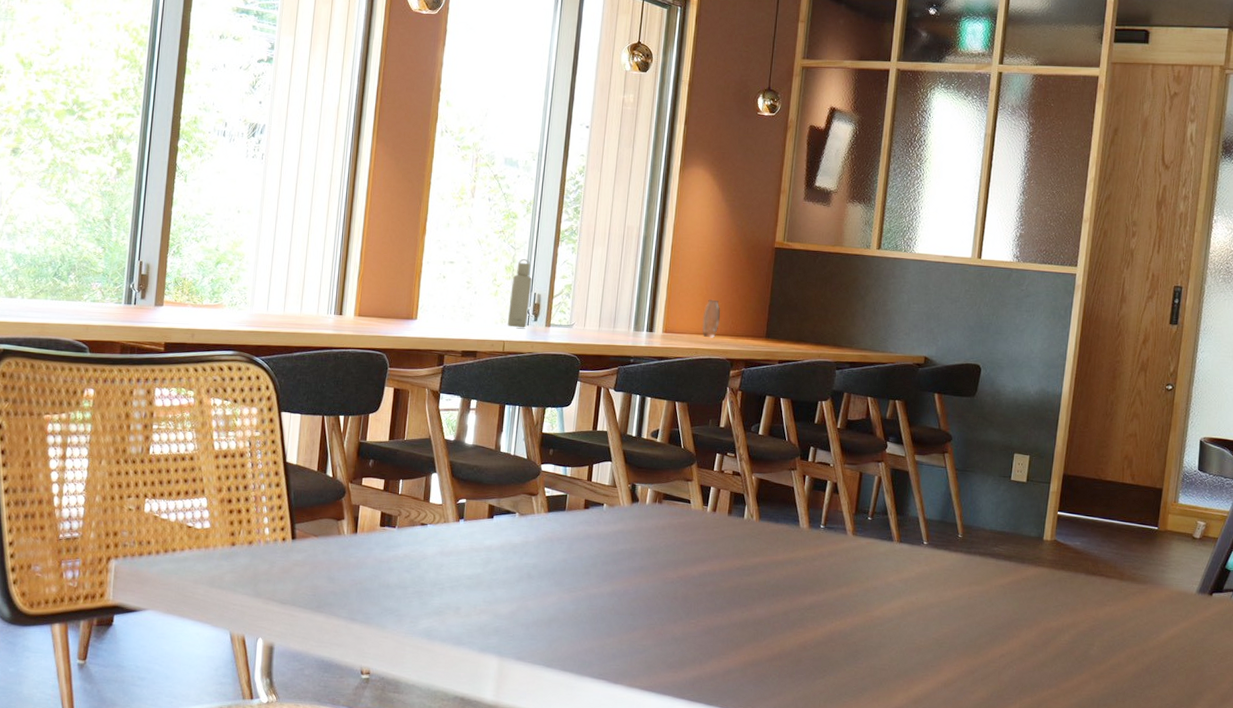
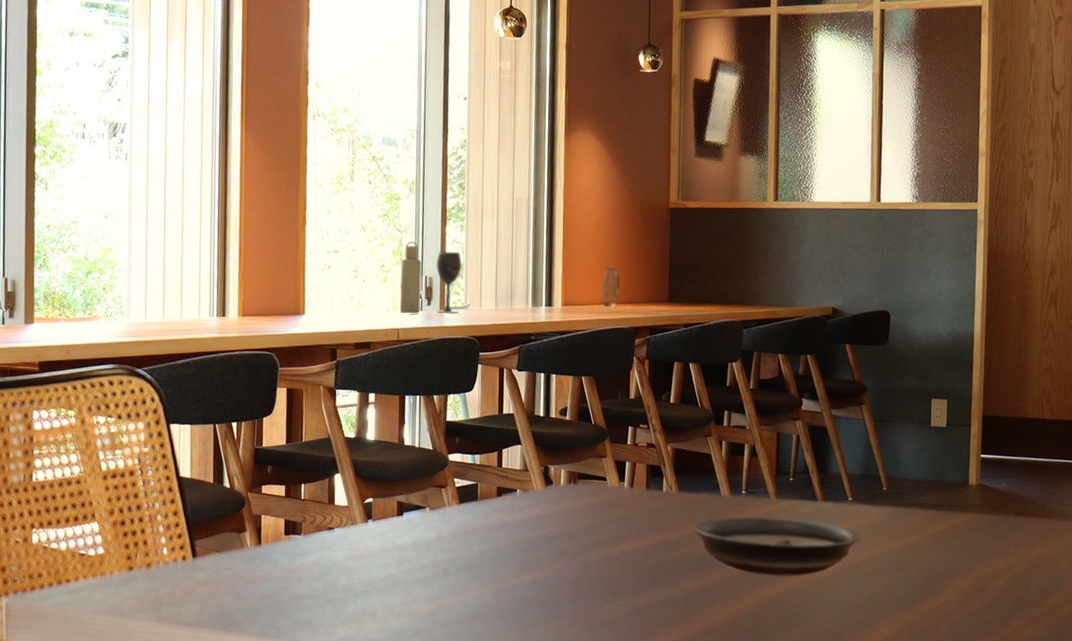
wine glass: none [541,271,571,331] -> present [436,251,462,314]
saucer: none [770,549,932,613] -> present [693,516,861,577]

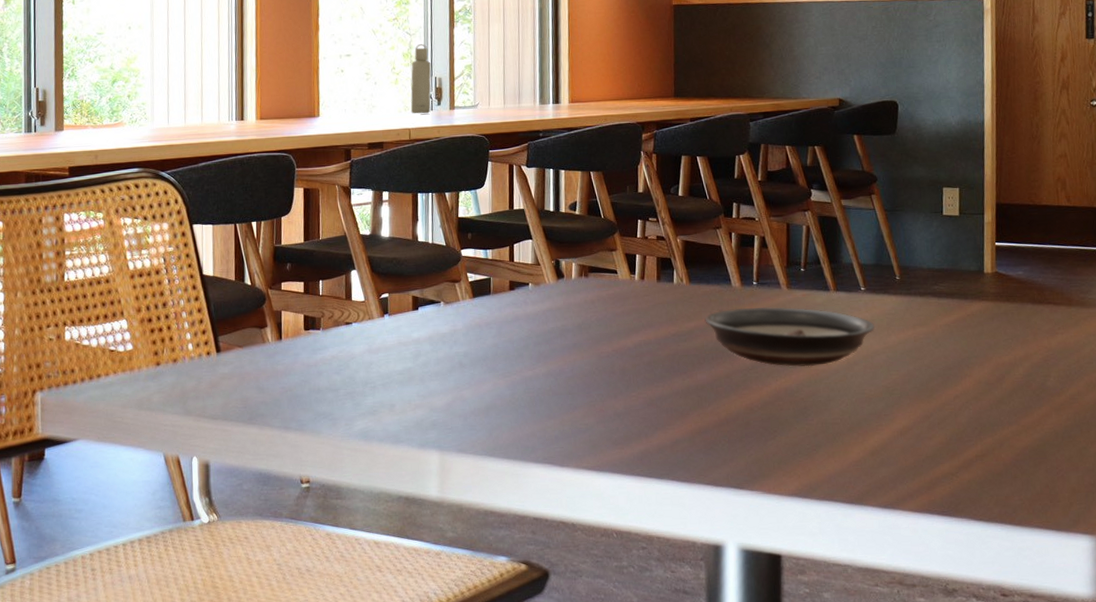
wine glass: present [436,251,462,314] -> none [445,52,471,113]
vase: present [601,267,620,307] -> none [607,64,626,104]

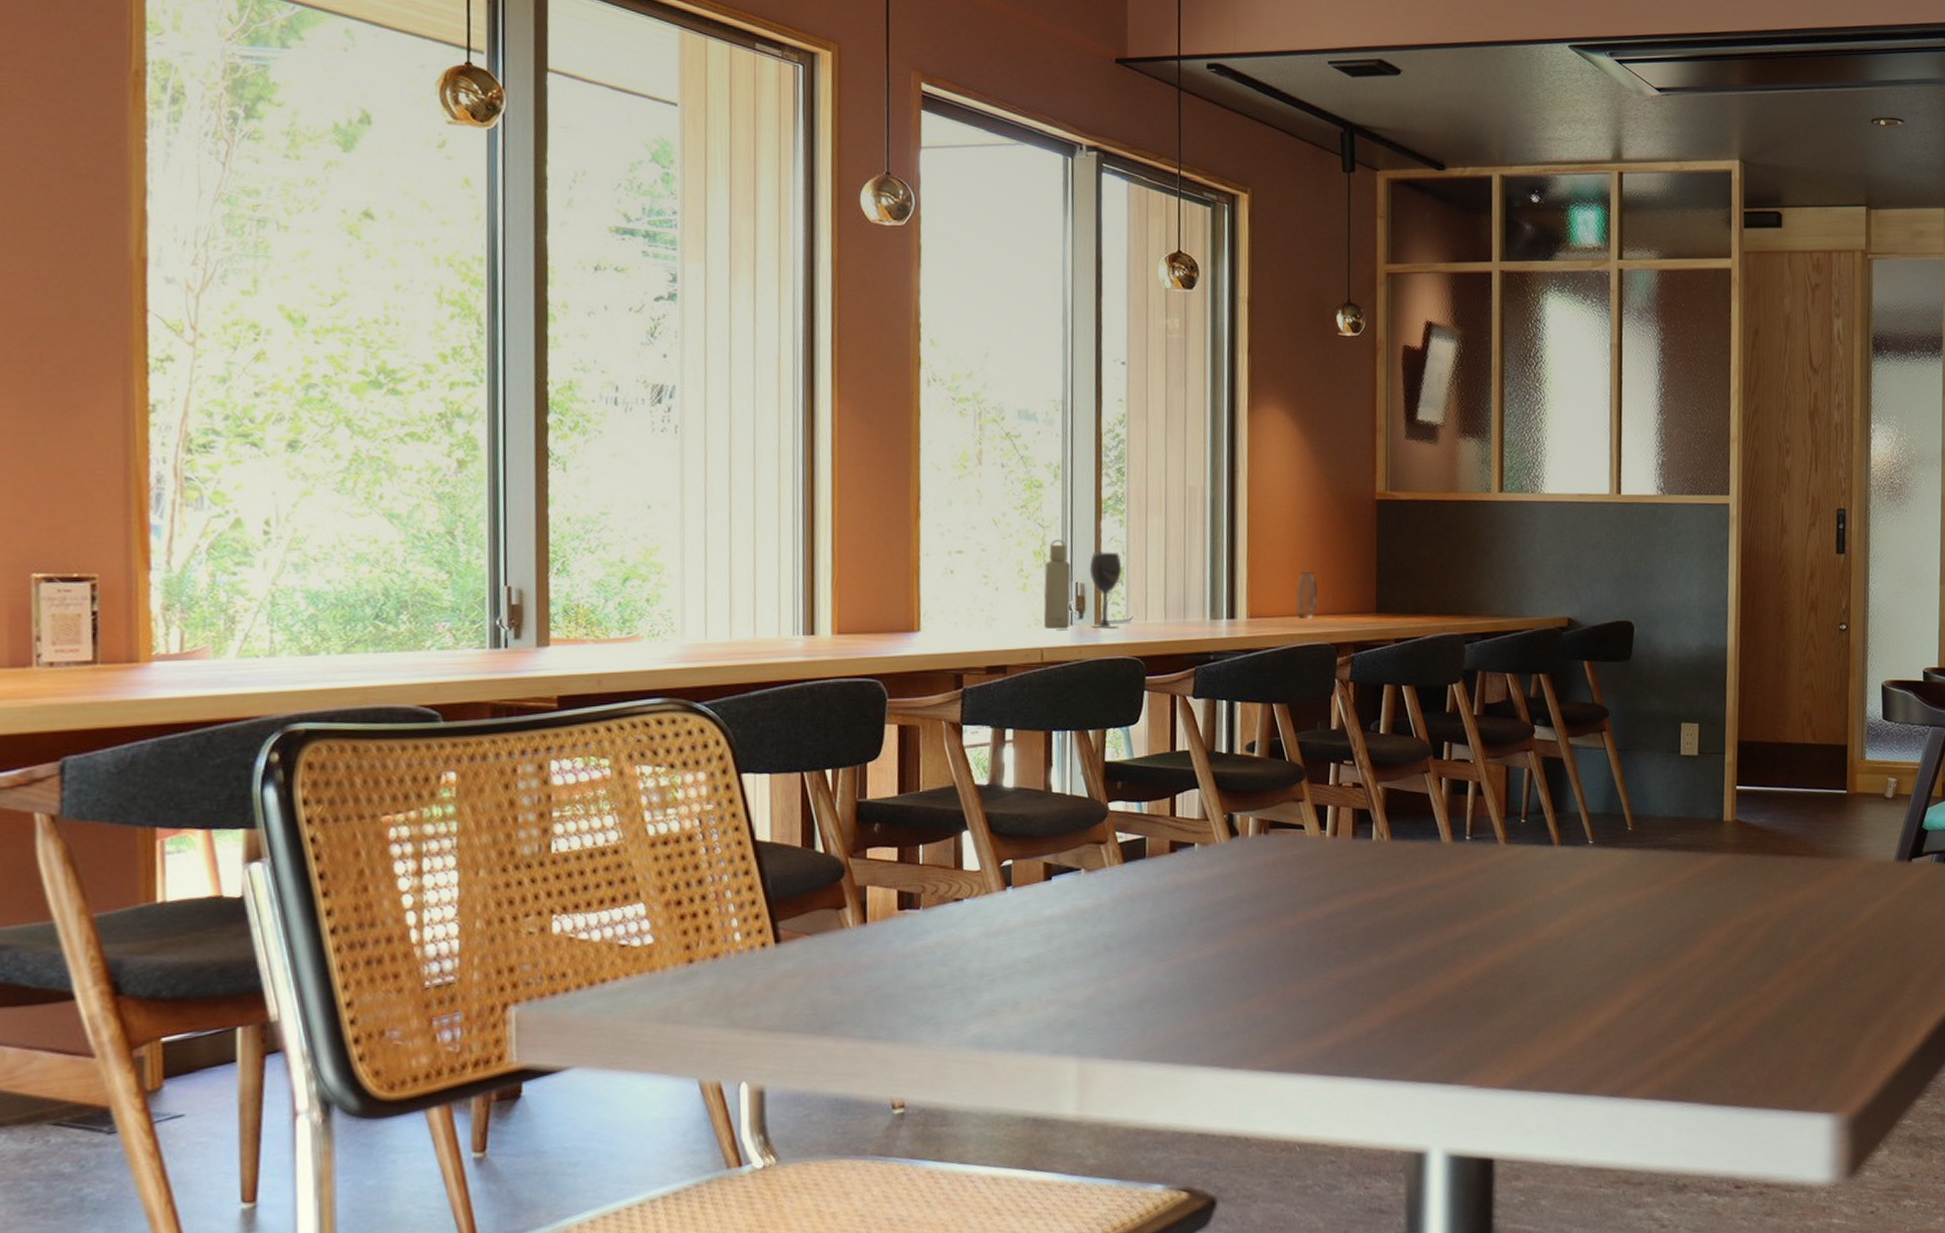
wine glass: none [445,52,471,113] -> present [1089,552,1122,629]
vase: none [607,64,626,104] -> present [1295,571,1318,620]
saucer: present [704,306,875,367] -> none [1408,865,1603,937]

